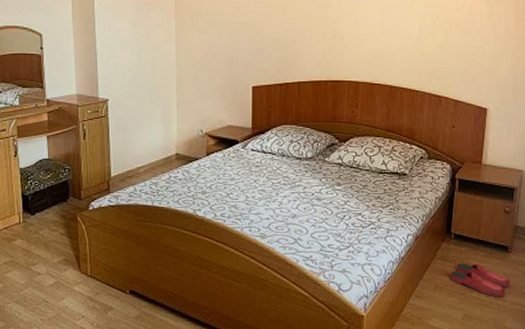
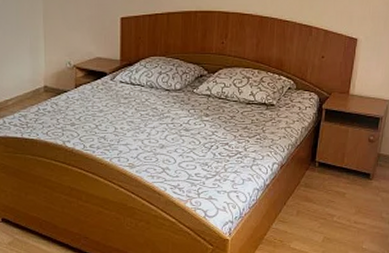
slippers: present [450,263,510,297] -> none [312,190,370,221]

